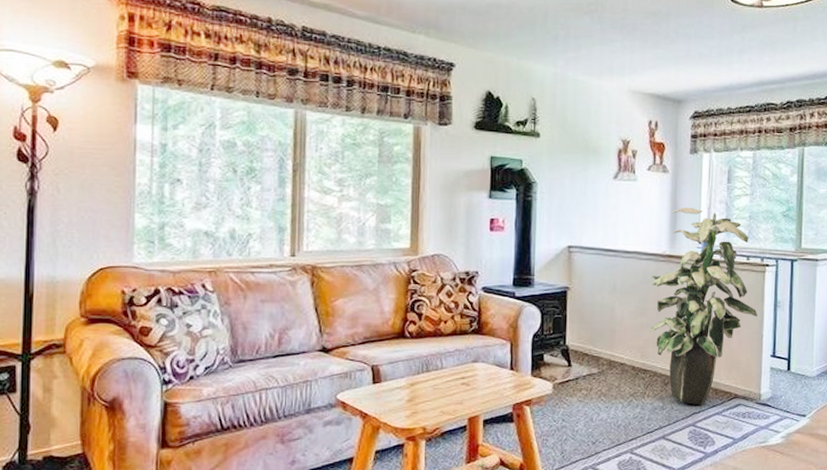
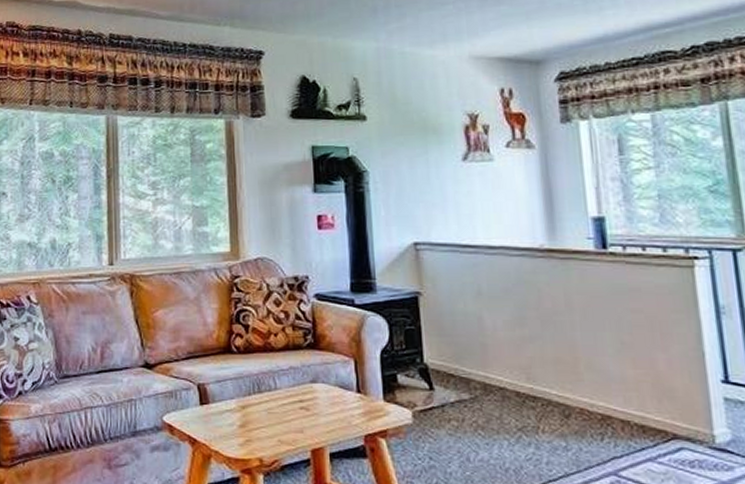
indoor plant: present [650,207,758,406] -> none [528,188,693,448]

